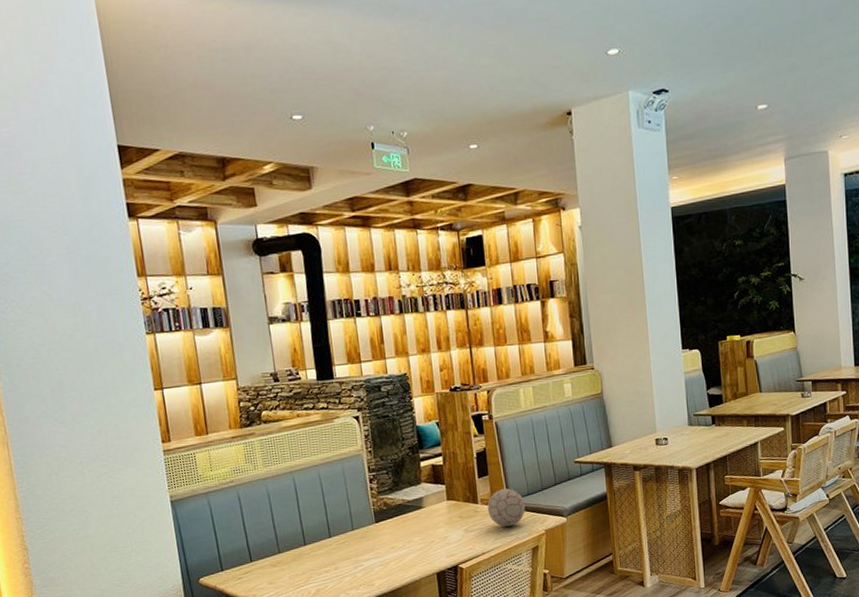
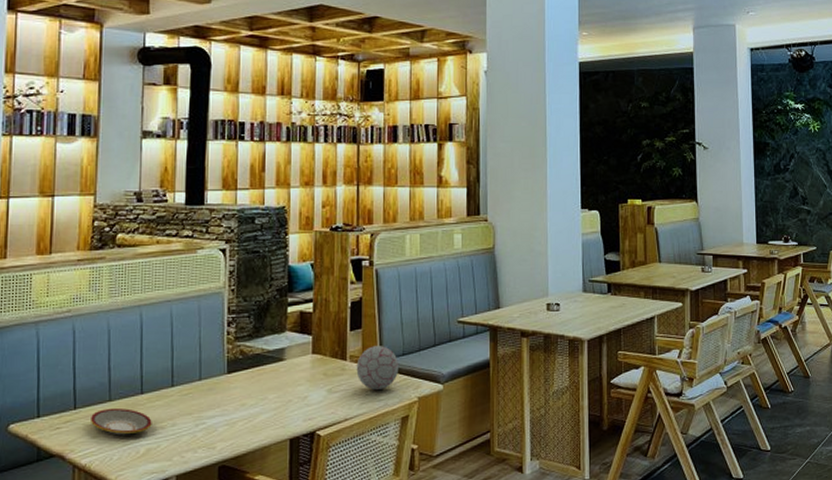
plate: none [265,558,318,581] -> present [91,408,152,435]

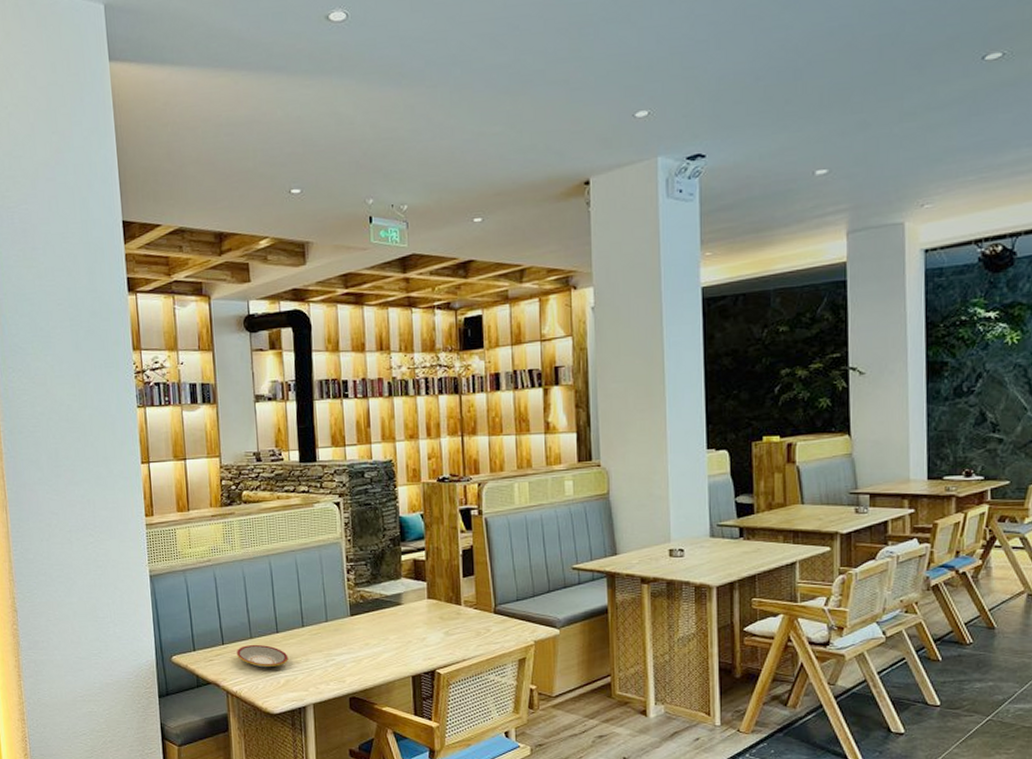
decorative ball: present [356,346,400,390] -> none [471,592,514,633]

